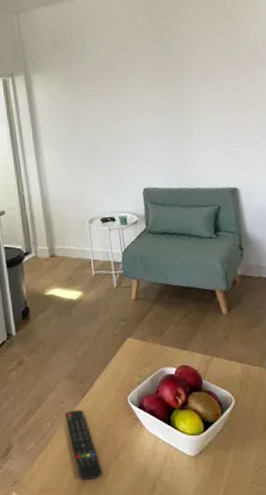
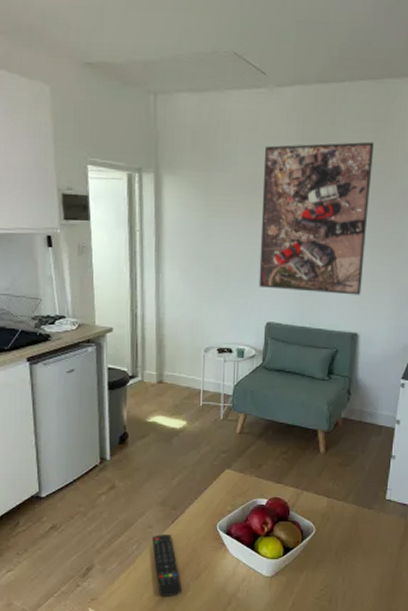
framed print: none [116,12,233,157] -> present [259,141,374,295]

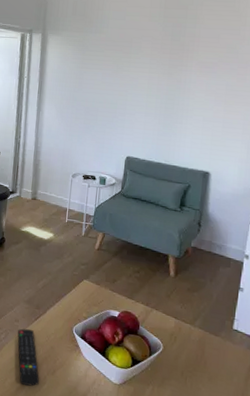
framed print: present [259,141,374,295] -> none [121,9,229,139]

